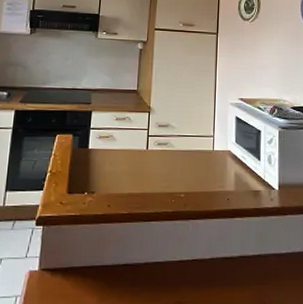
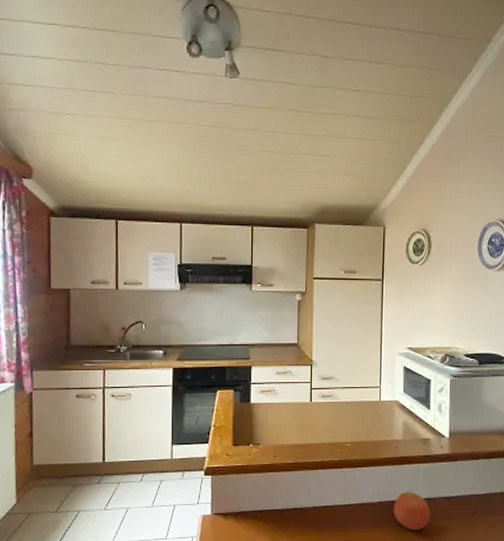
fruit: none [224,247,262,291] -> present [393,491,431,530]

